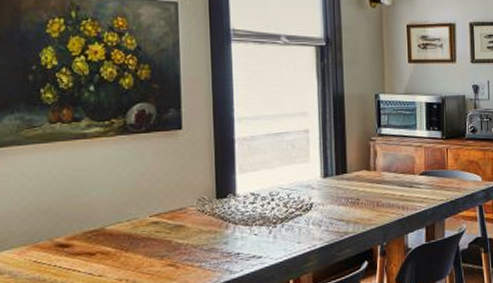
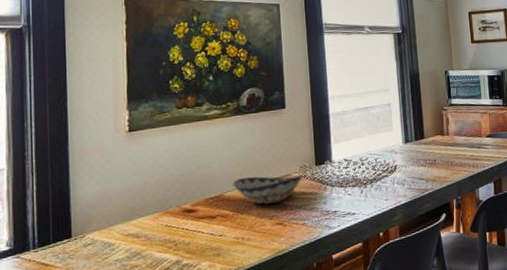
decorative bowl: none [116,208,201,242] -> present [232,175,303,205]

